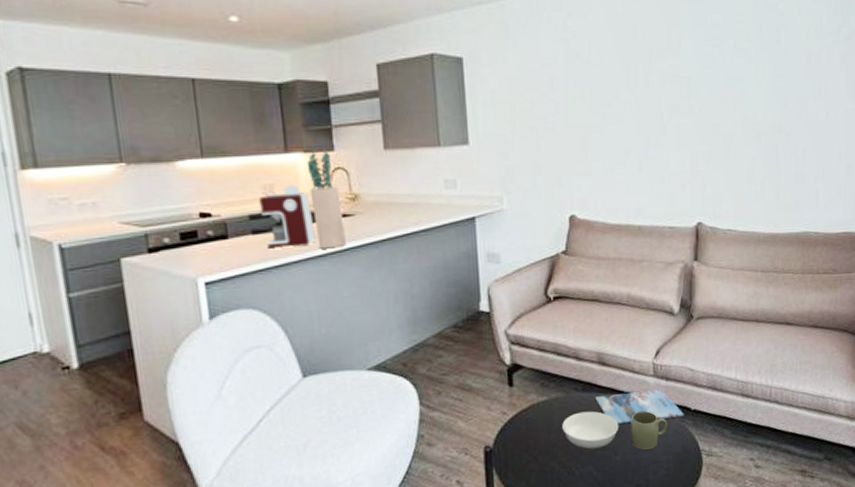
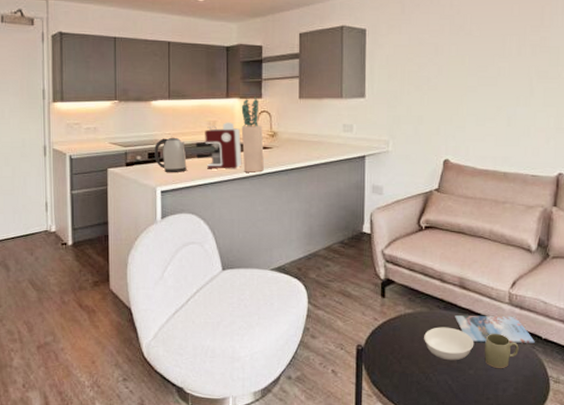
kettle: none [188,209,239,257] -> present [154,137,187,172]

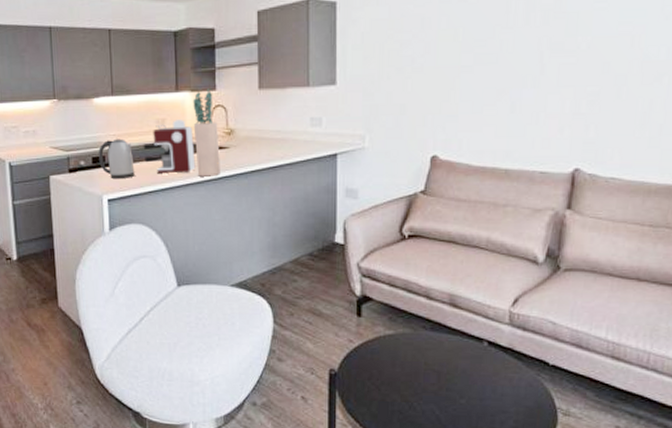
bowl: present [424,327,474,361] -> none [407,350,467,389]
magazine: present [455,315,535,343] -> none [444,337,541,370]
mug: present [484,333,519,368] -> none [478,357,521,398]

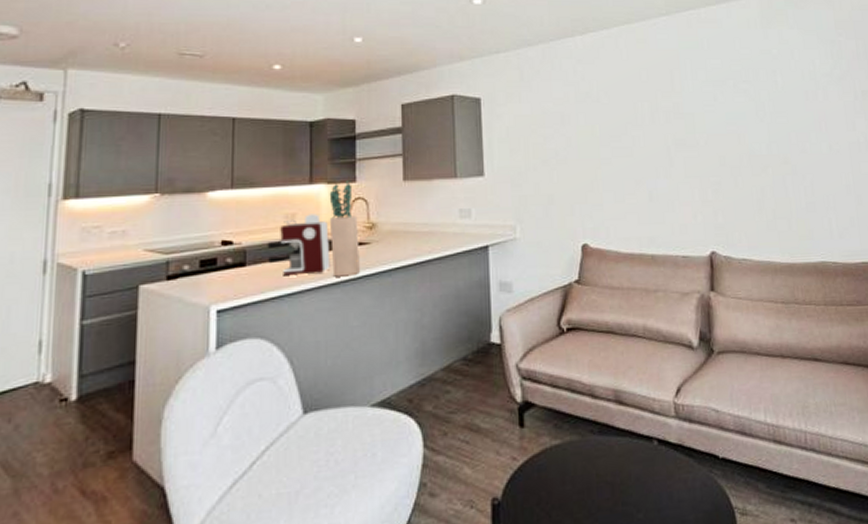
kettle: present [98,138,135,178] -> none [209,237,255,284]

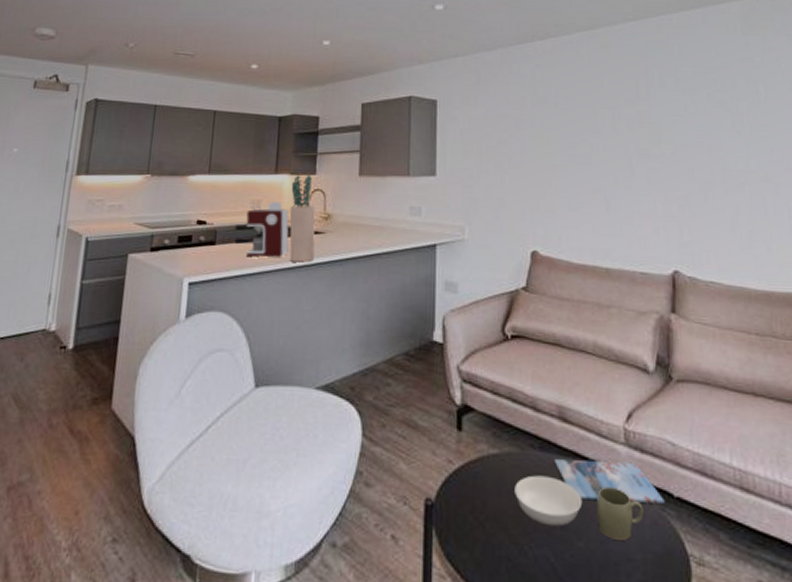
bowl: none [577,457,640,504] -> present [515,475,583,527]
magazine: none [613,432,712,475] -> present [555,459,665,504]
mug: none [652,457,694,506] -> present [596,486,644,540]

